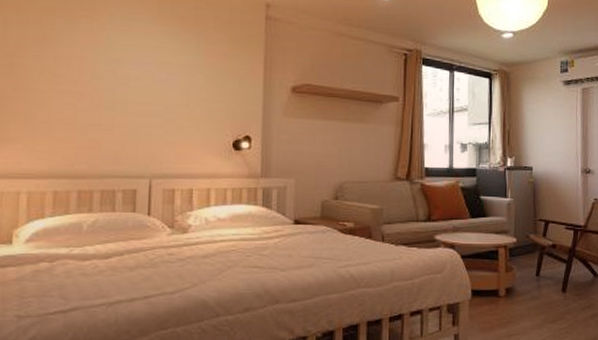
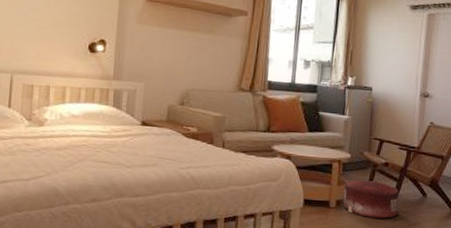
pouf: none [512,265,572,304] -> present [343,180,400,219]

